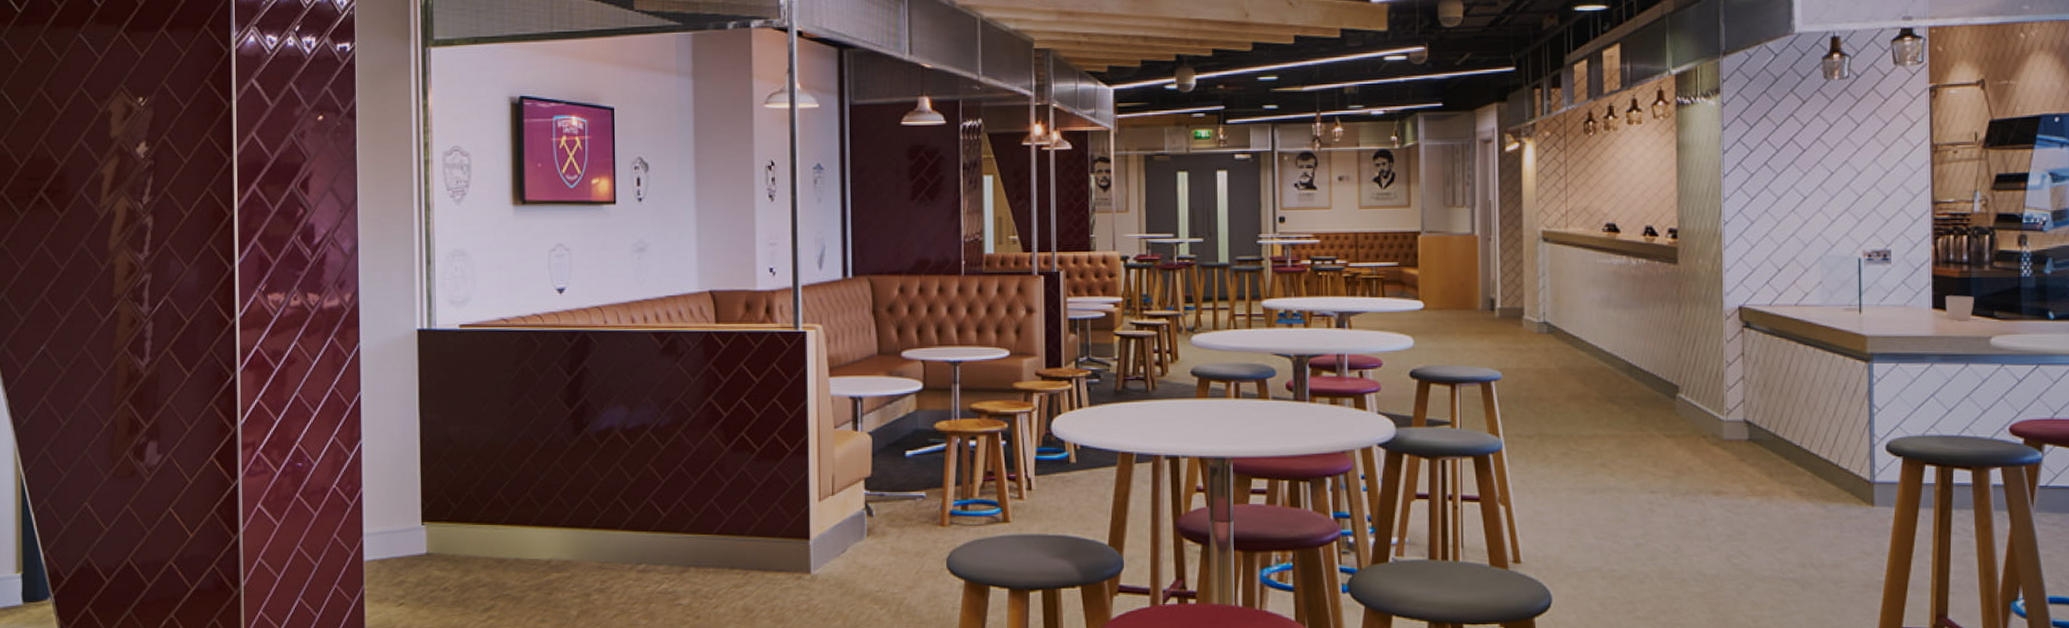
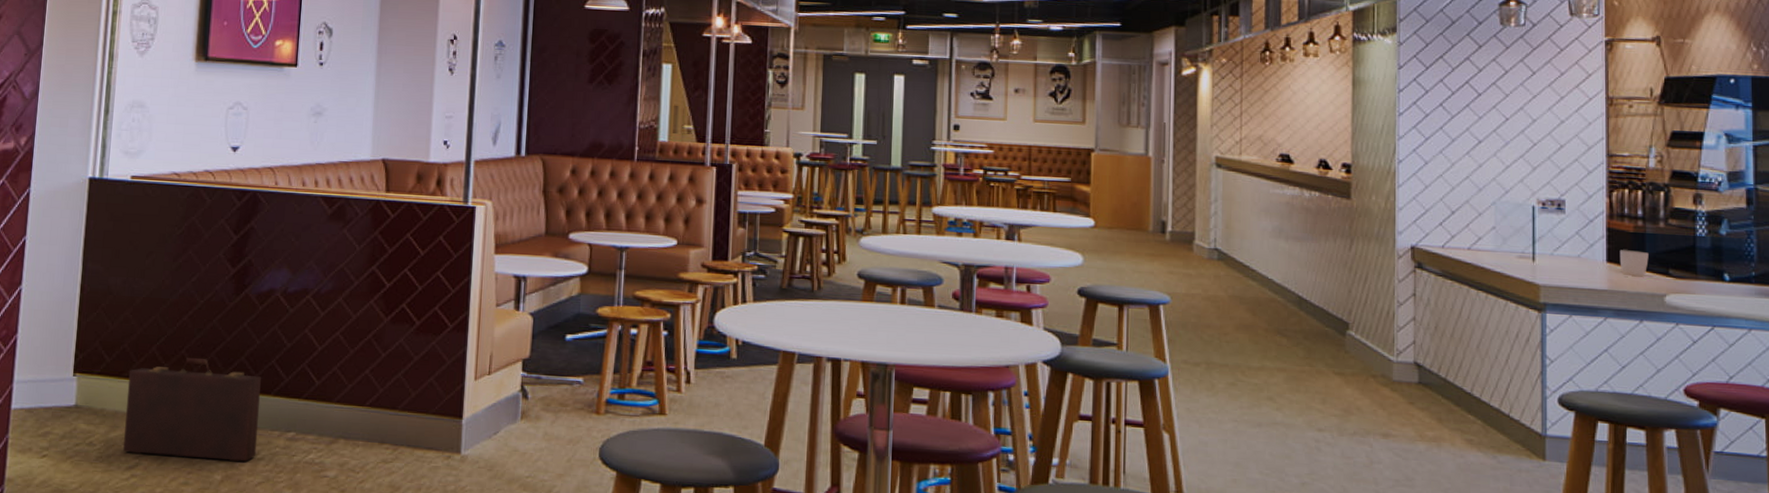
briefcase: none [476,499,610,596] -> present [123,358,261,462]

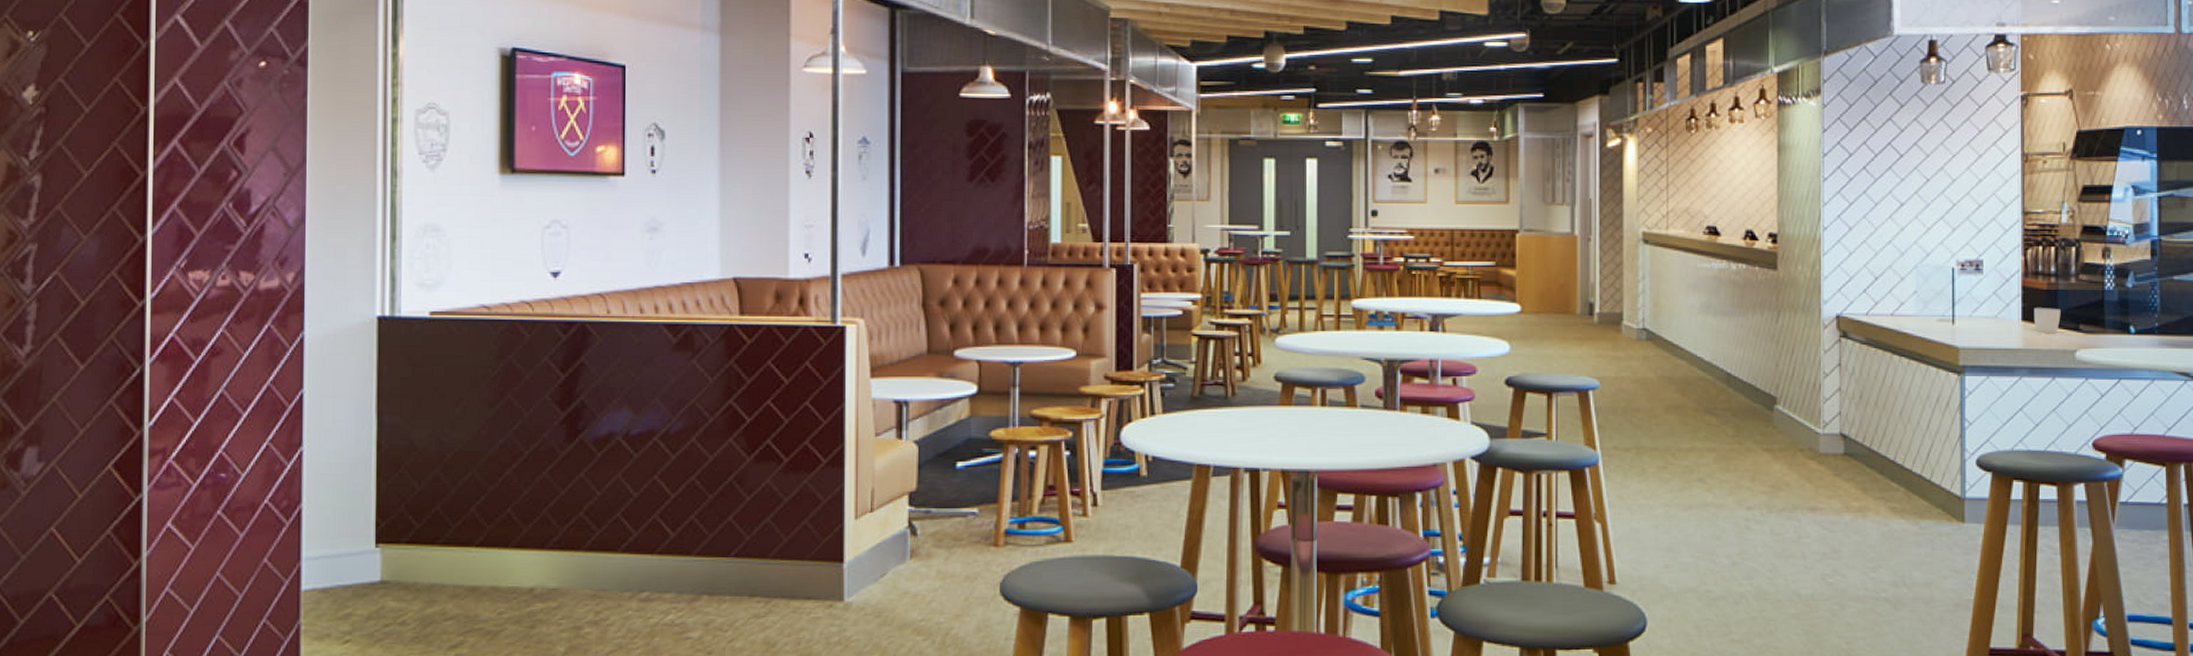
briefcase: present [123,358,261,462] -> none [443,517,606,631]

